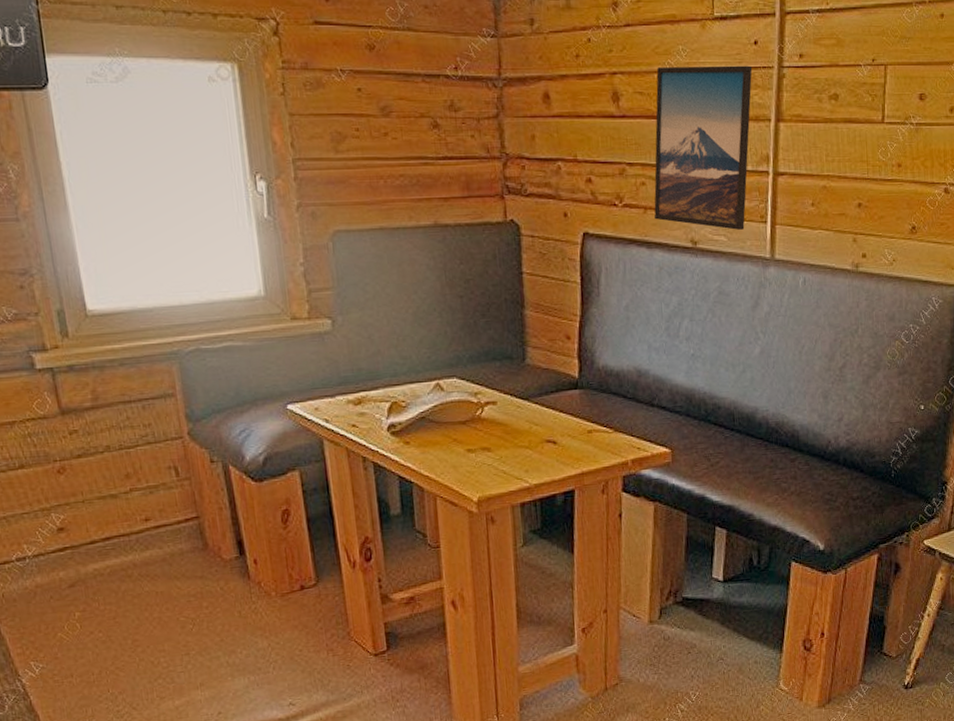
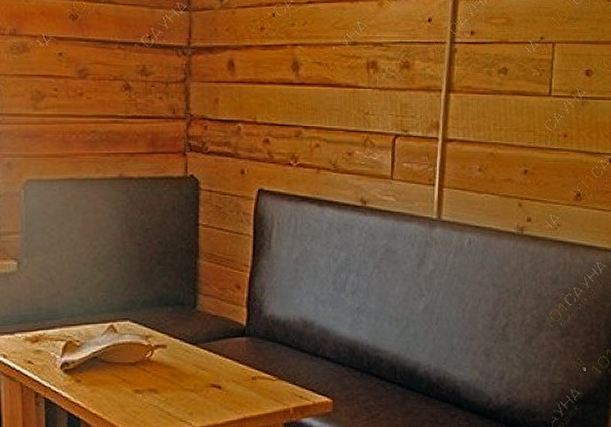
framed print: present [654,65,753,230] -> none [327,40,426,191]

